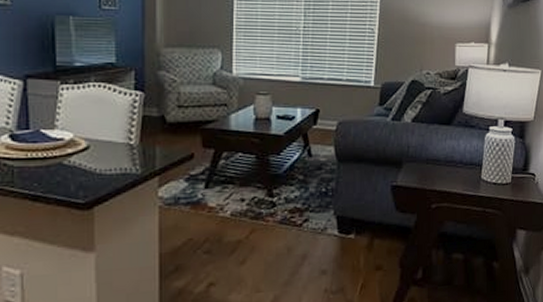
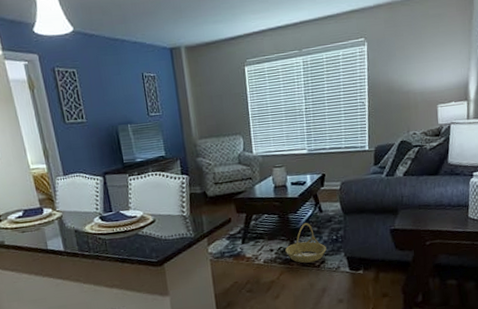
basket: none [260,169,312,220] -> present [285,223,327,263]

